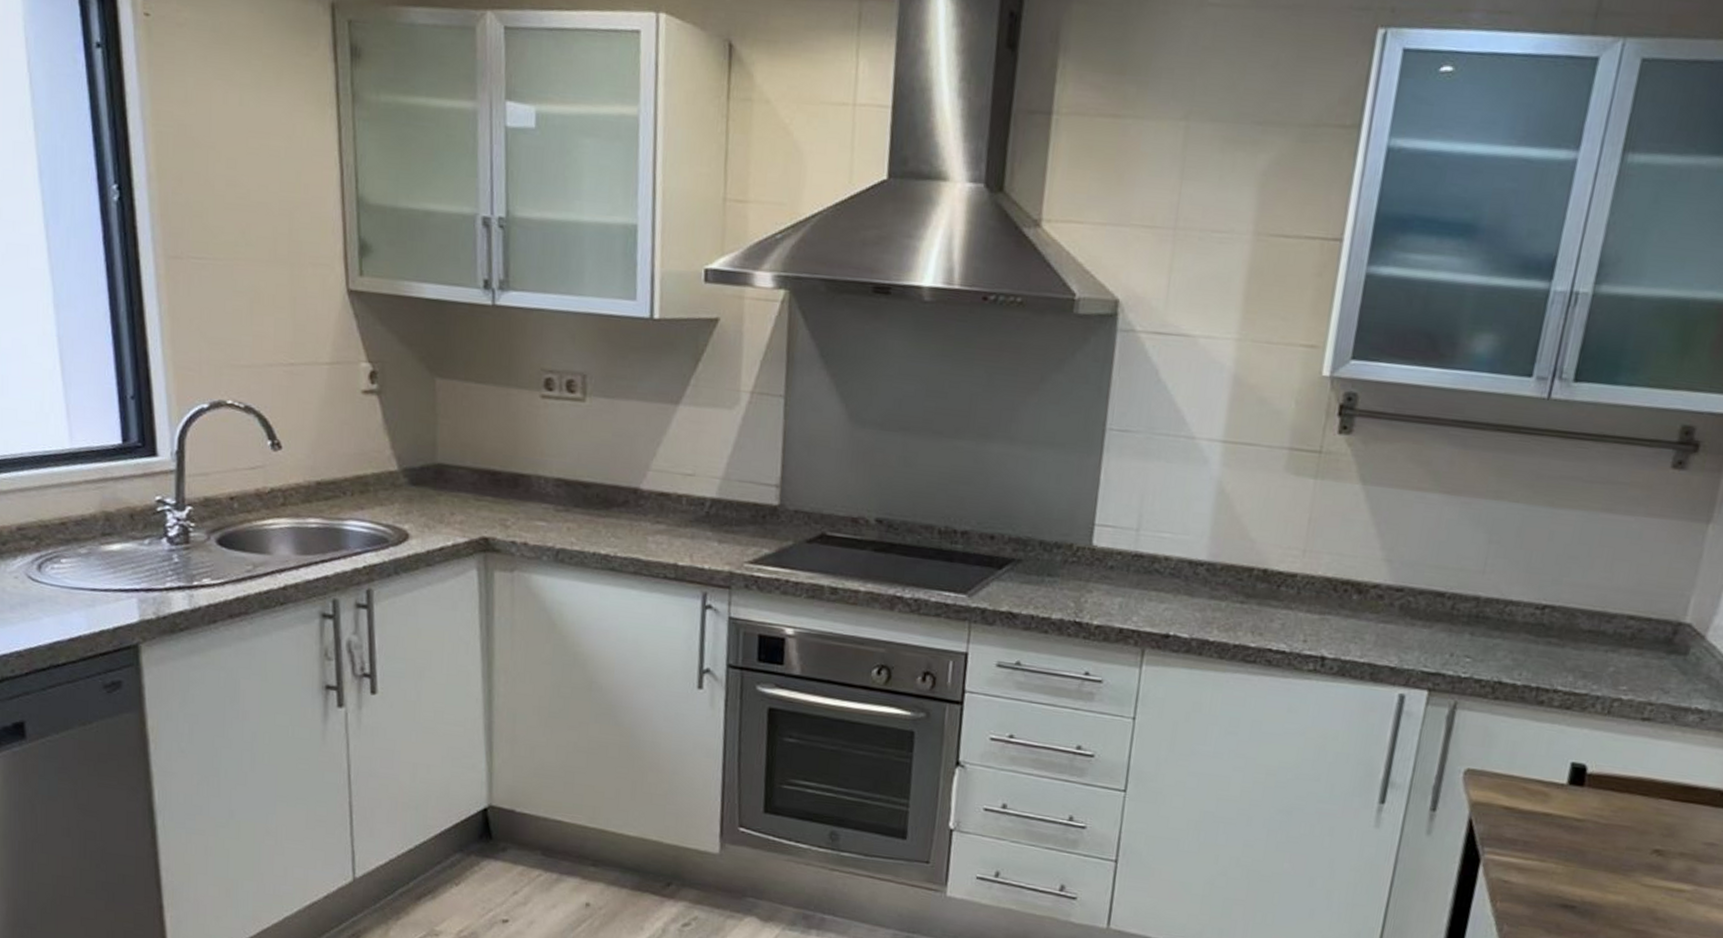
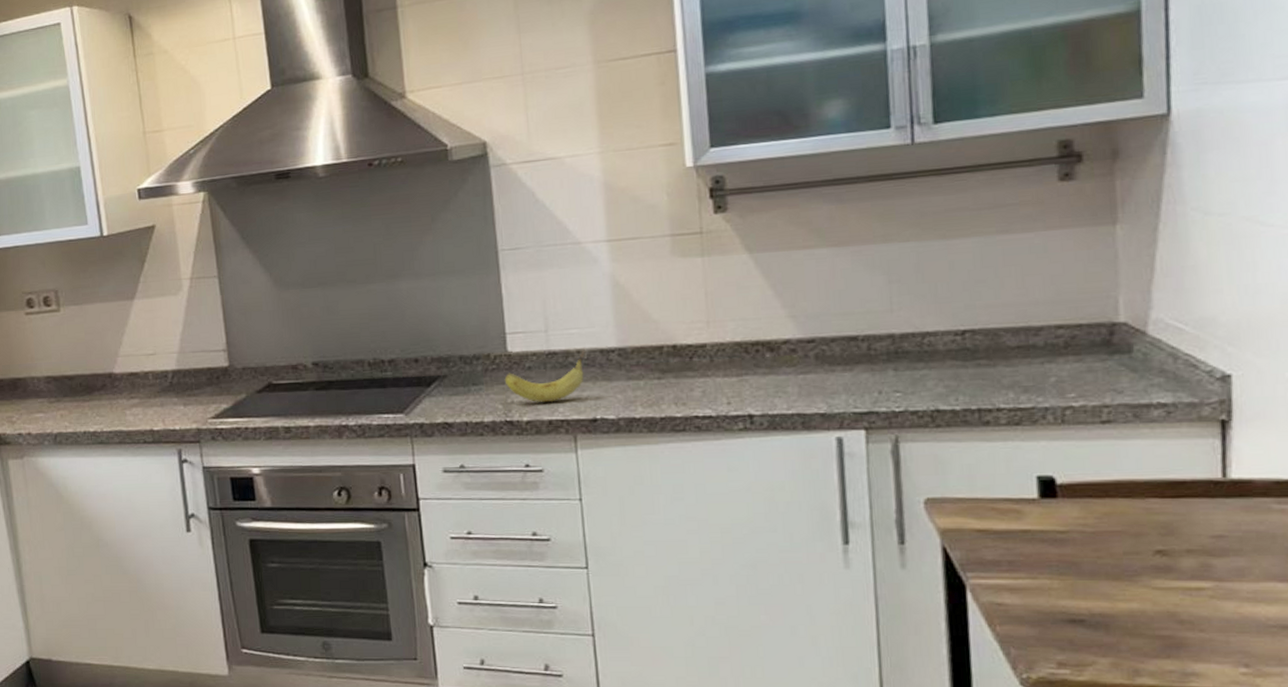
fruit: none [1082,555,1174,610] -> present [504,347,585,403]

